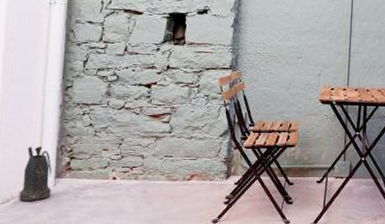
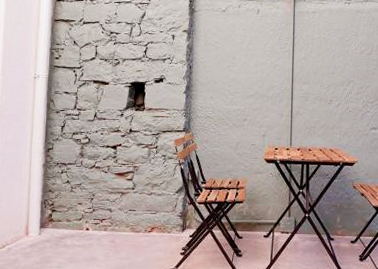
watering can: present [17,146,52,201] -> none [11,200,38,247]

